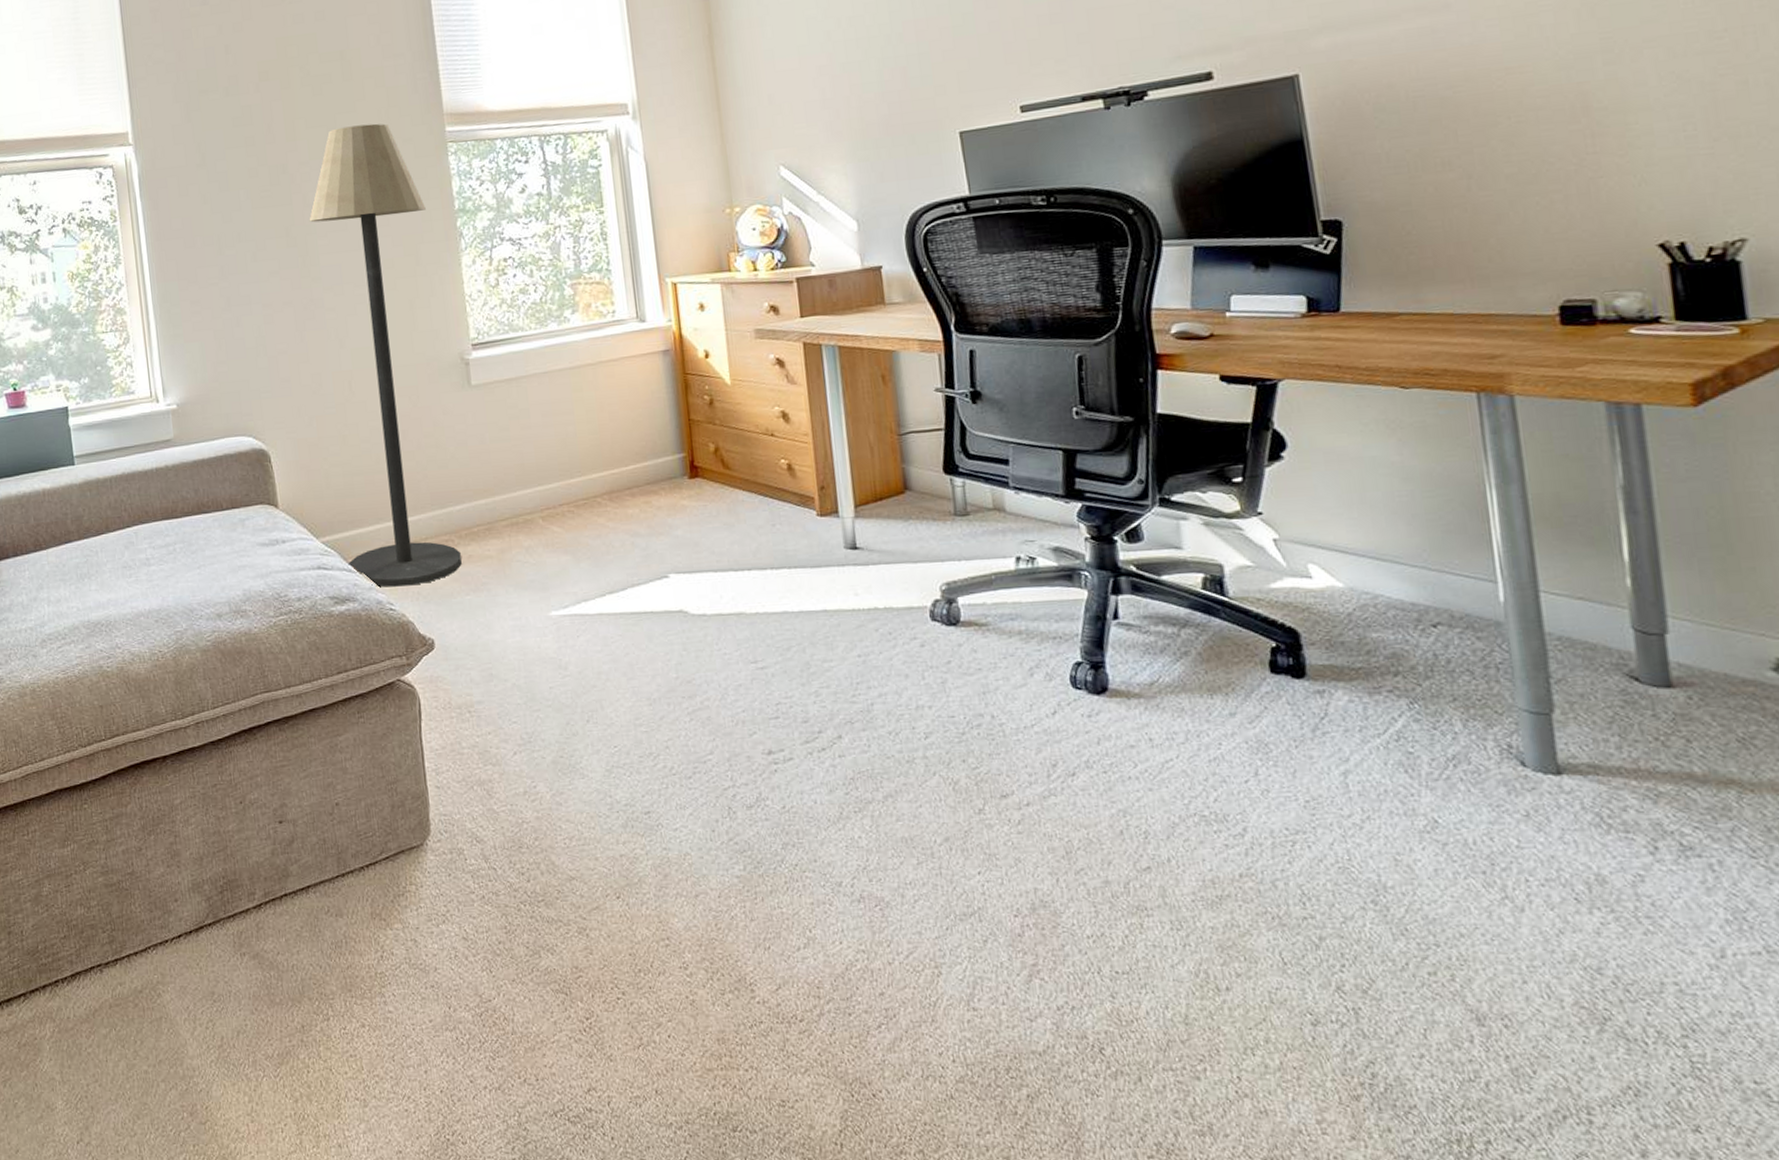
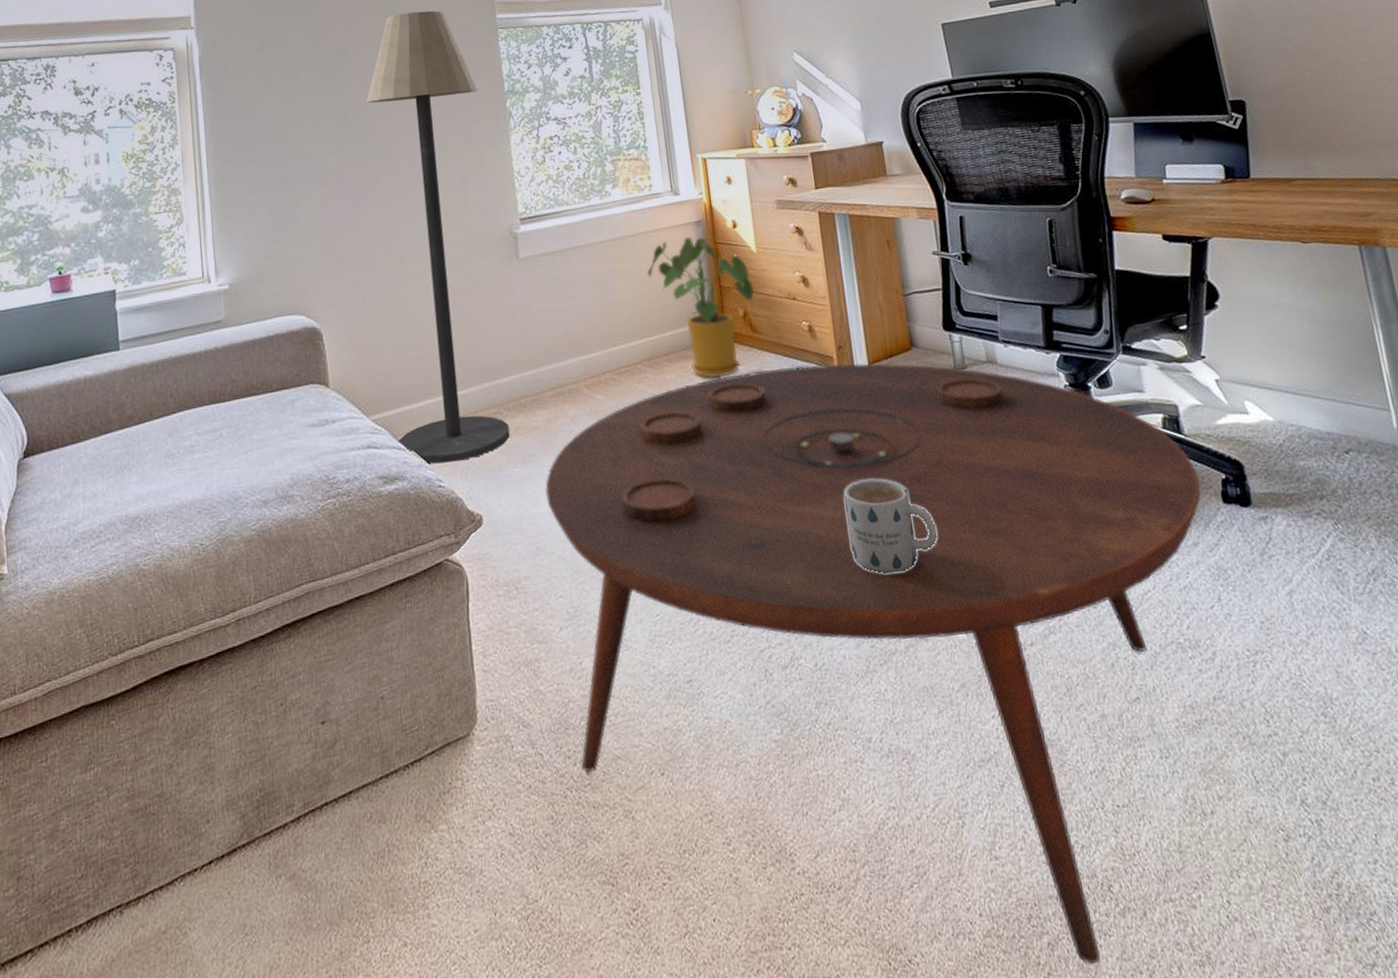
coffee table: none [499,505,1246,1120] -> present [545,363,1202,964]
house plant: none [608,366,728,515] -> present [647,236,755,379]
mug: none [821,626,926,723] -> present [844,479,937,574]

